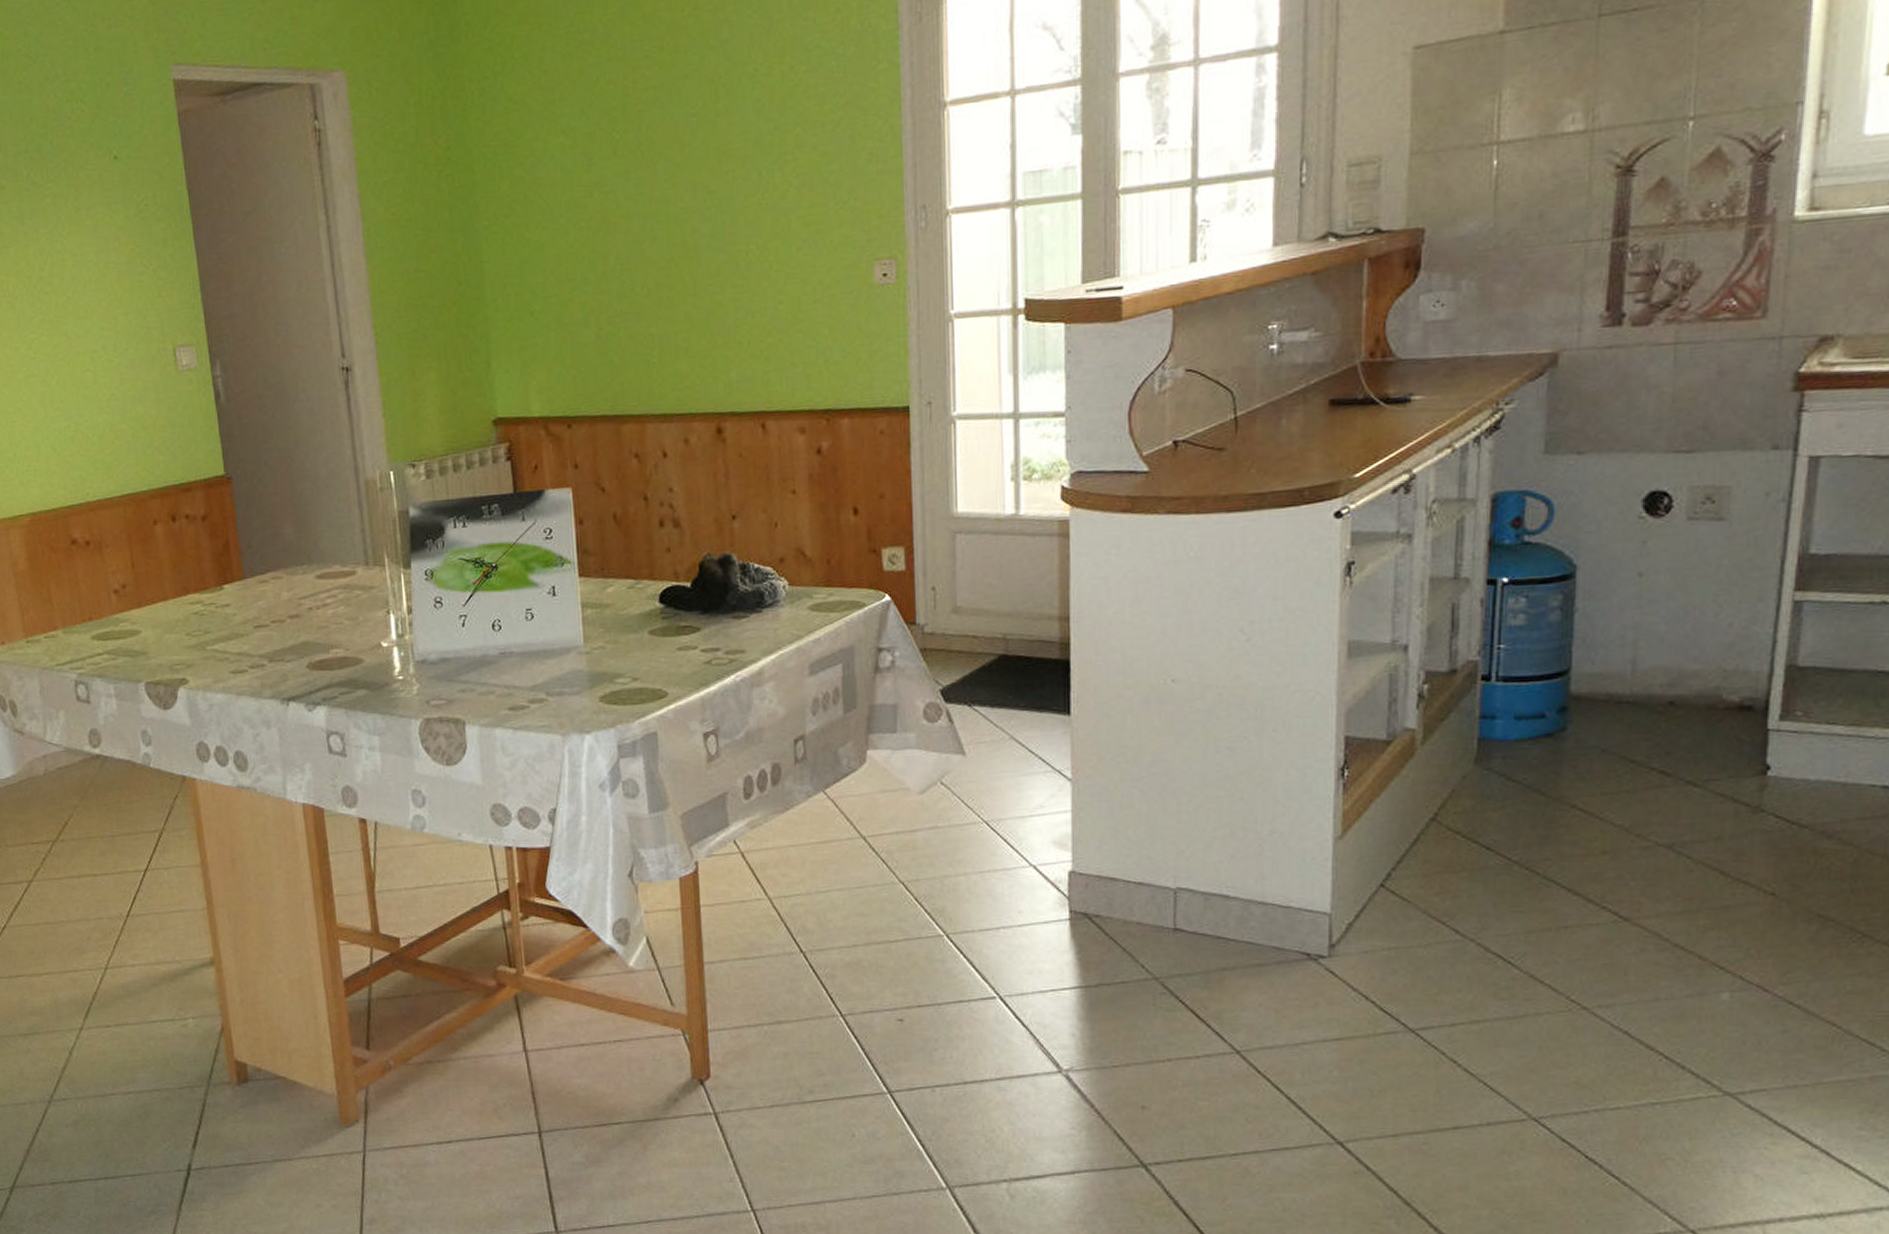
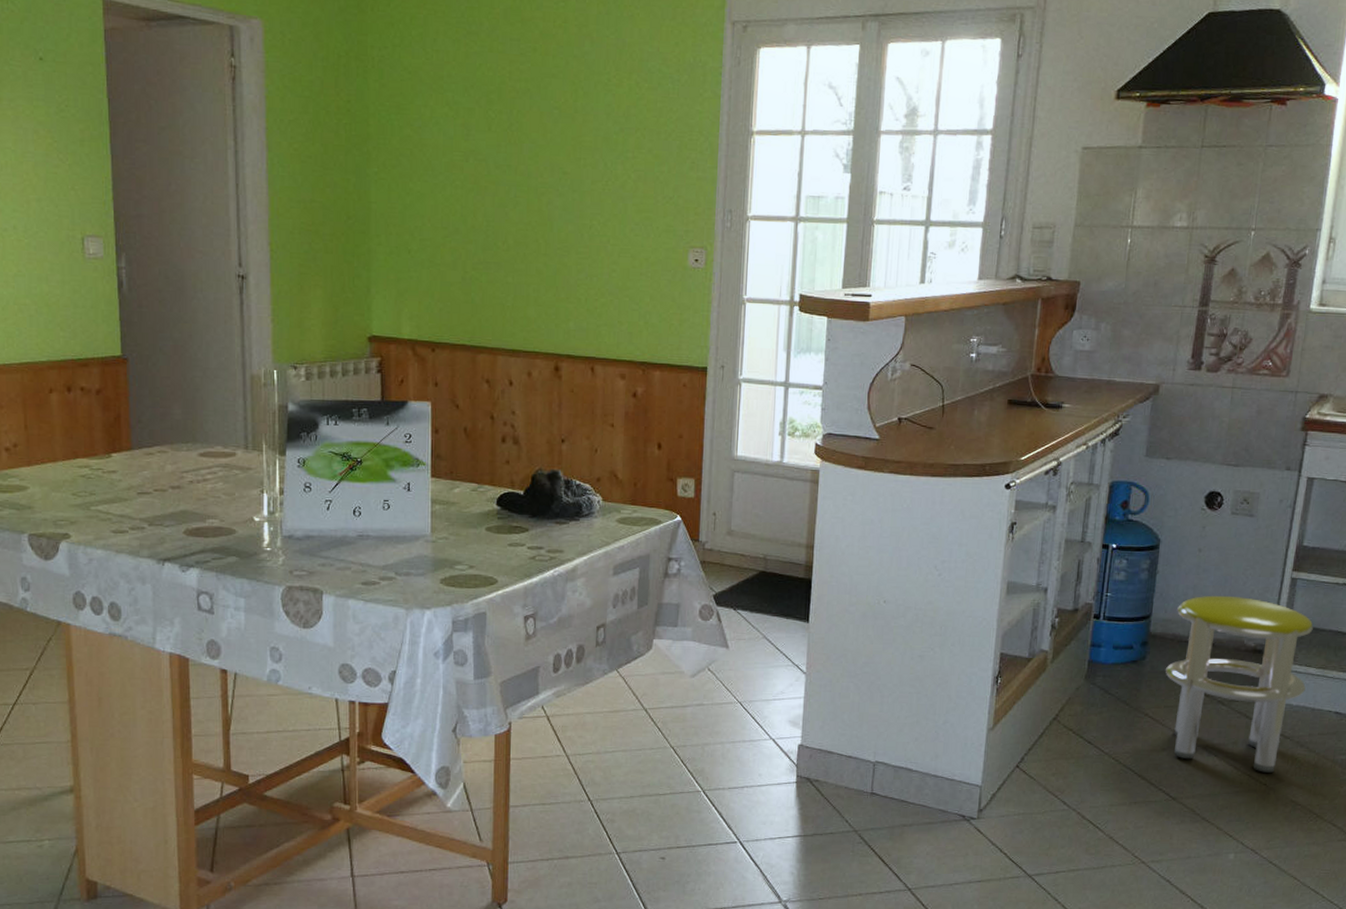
stool: none [1598,633,1836,878] -> present [1165,595,1313,773]

